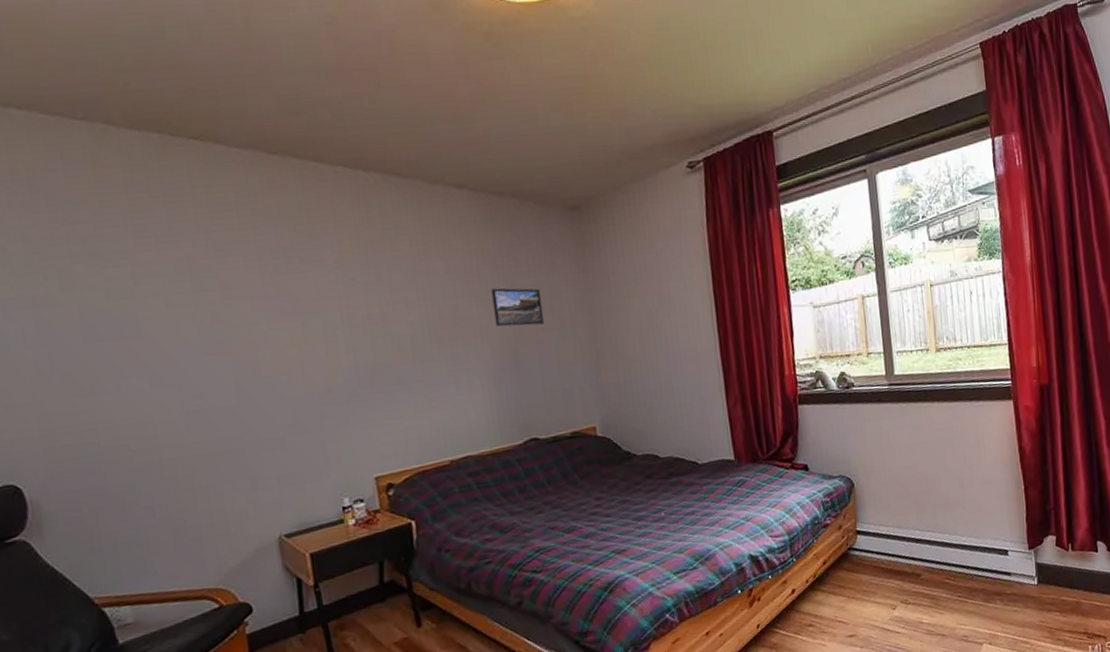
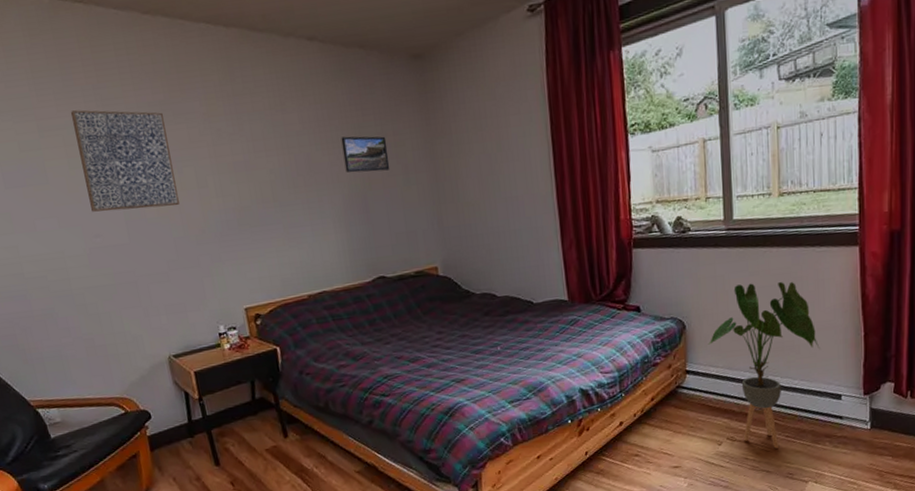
wall art: none [176,255,302,369] -> present [71,110,179,212]
house plant: none [877,435,985,610] -> present [708,281,820,449]

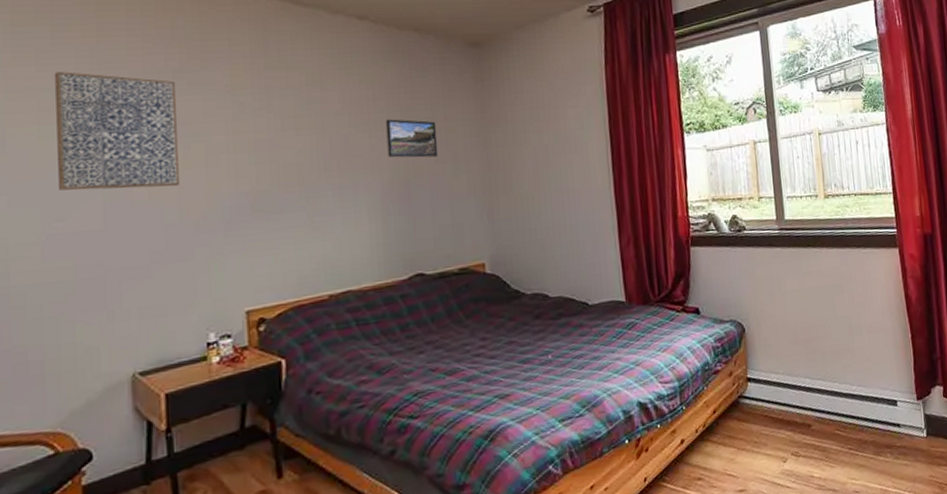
house plant: present [708,281,820,449] -> none [768,282,873,463]

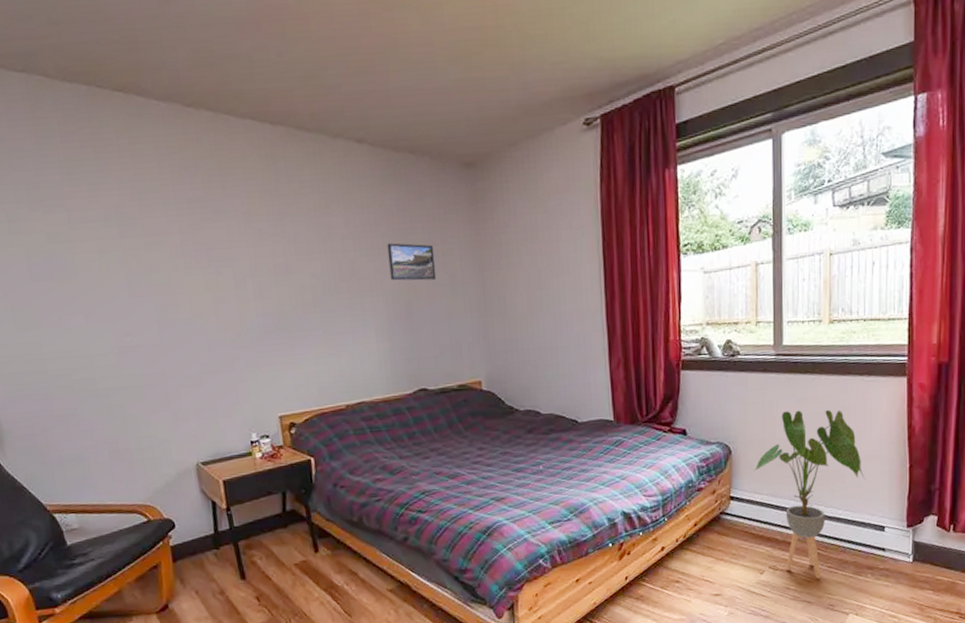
wall art: present [55,72,179,191] -> none [105,202,215,310]
house plant: none [768,282,873,463] -> present [754,409,865,579]

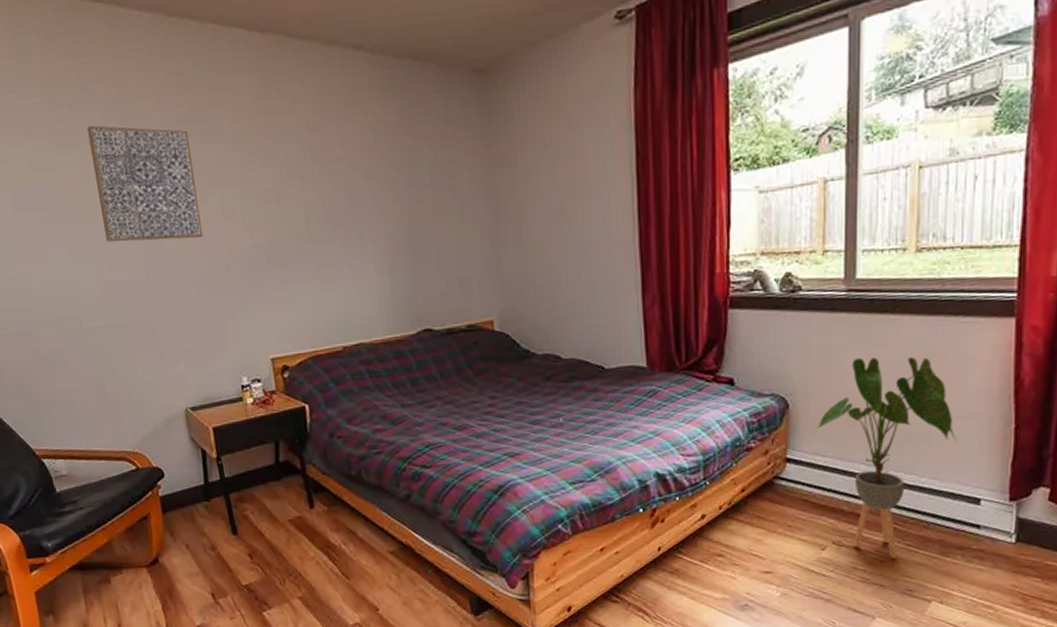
wall art: none [105,202,215,310] -> present [87,125,203,242]
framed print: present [387,243,437,281] -> none [387,163,443,207]

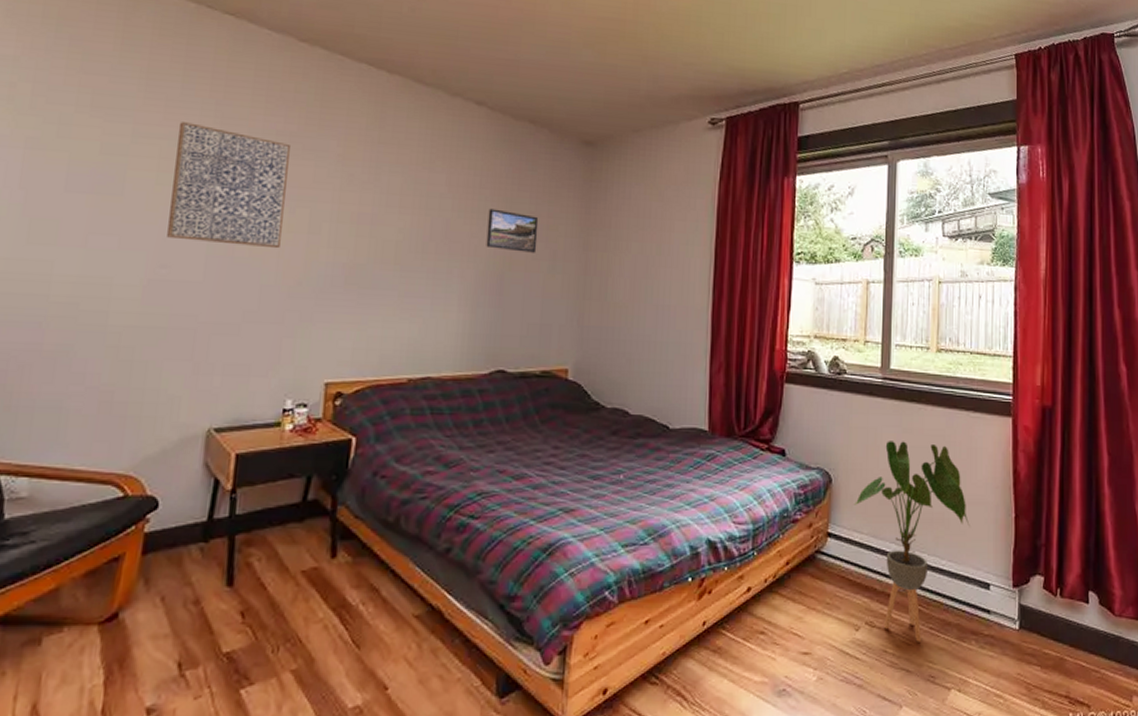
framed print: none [387,163,443,207] -> present [486,208,539,253]

